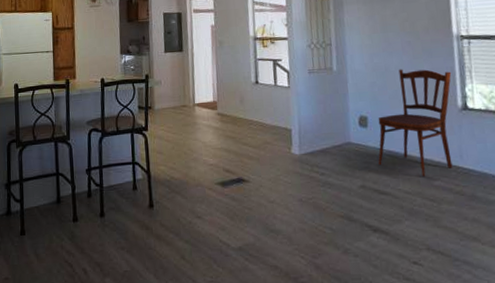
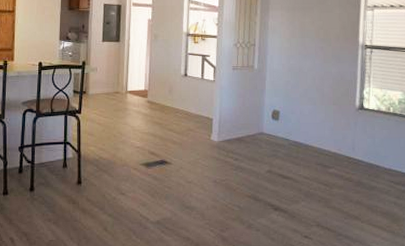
dining chair: present [378,69,453,177] -> none [285,71,354,165]

